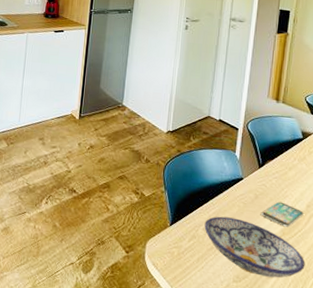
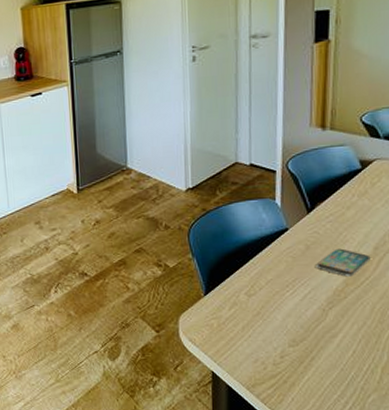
bowl: present [204,216,305,278] -> none [246,276,378,336]

